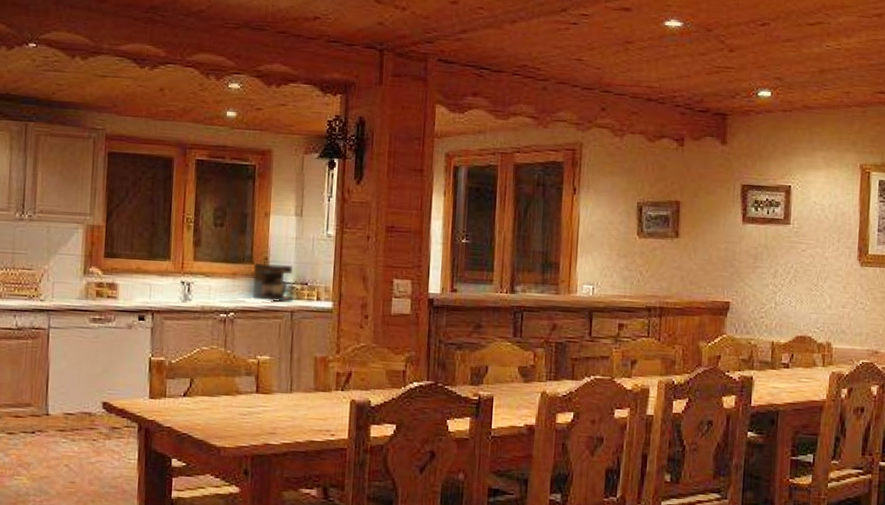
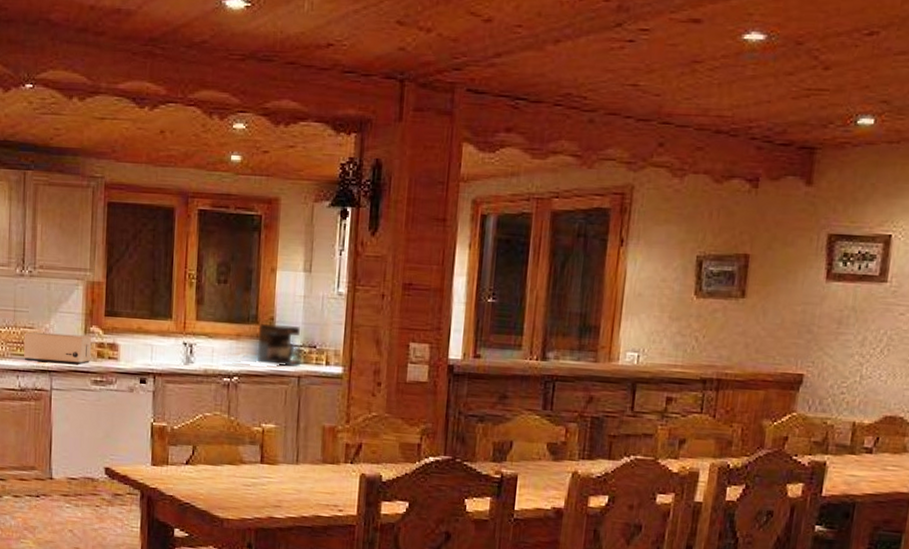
toaster: none [21,273,91,304] -> present [23,332,92,365]

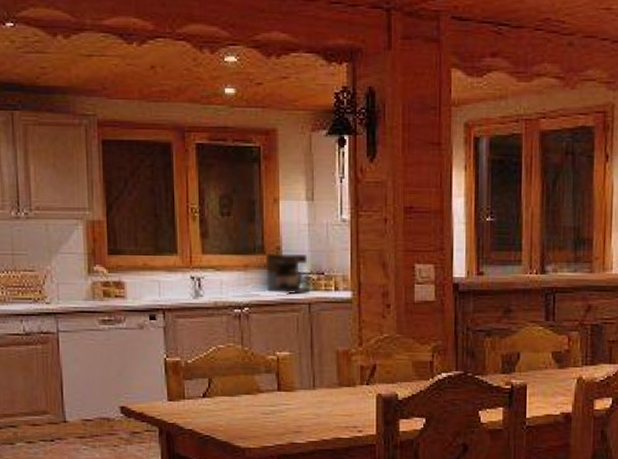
toaster: present [23,332,92,365] -> none [24,274,97,306]

